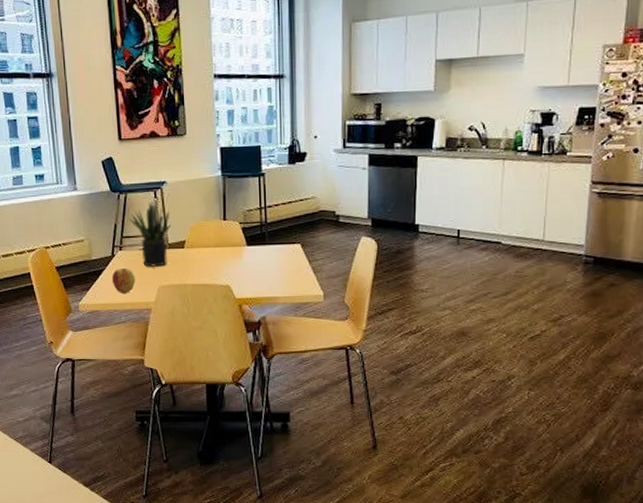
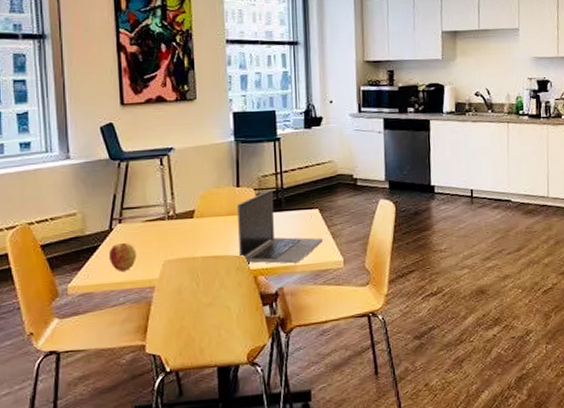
potted plant: present [128,202,172,267] -> none [129,169,180,240]
laptop: none [223,223,304,295] -> present [236,189,323,264]

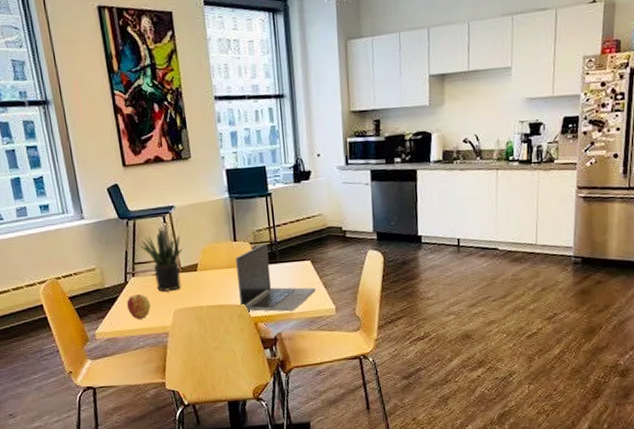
potted plant: none [129,169,180,240] -> present [138,226,183,292]

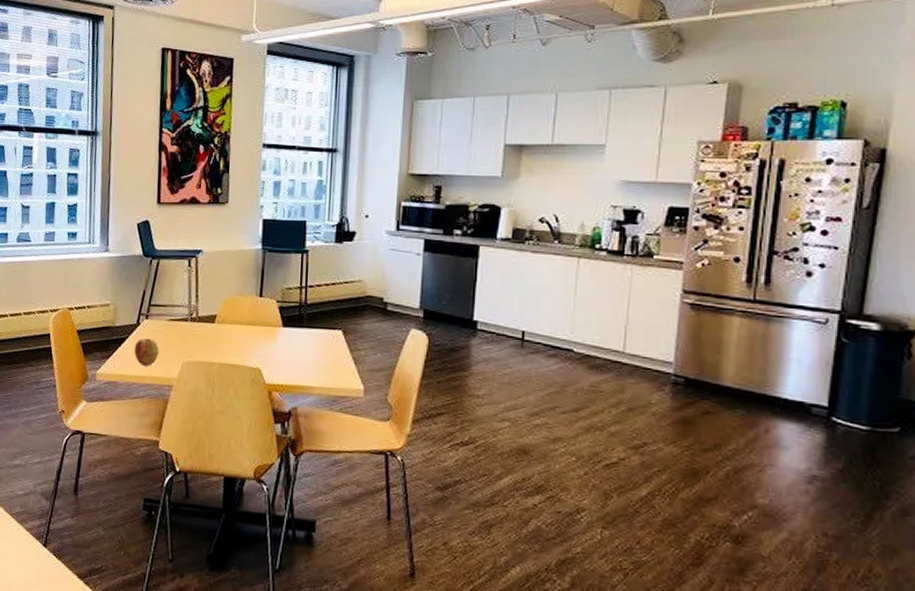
potted plant: present [138,226,183,292] -> none [158,270,204,340]
laptop: present [235,243,315,312] -> none [256,303,343,385]

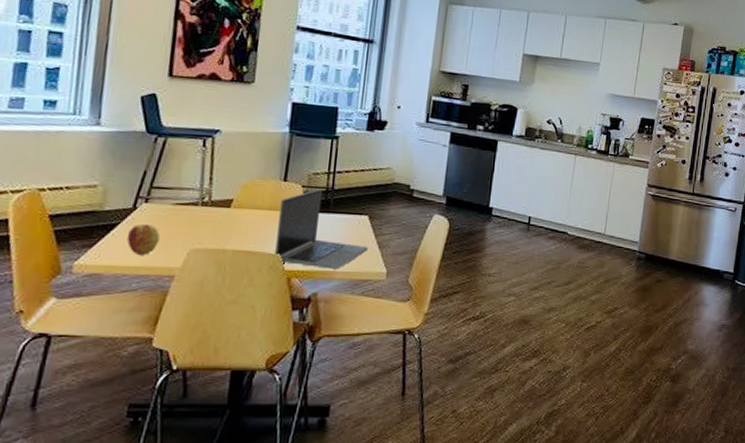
laptop: none [256,303,343,385] -> present [275,188,368,270]

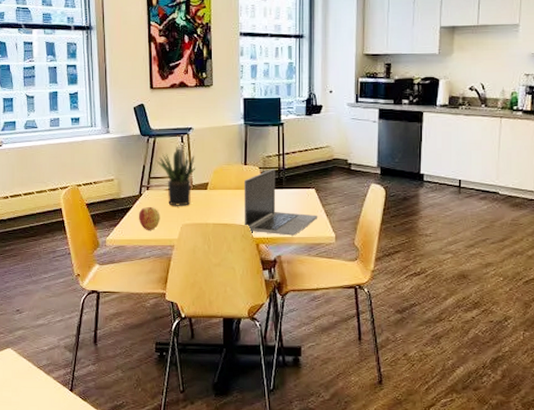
potted plant: none [163,150,220,226] -> present [156,146,196,206]

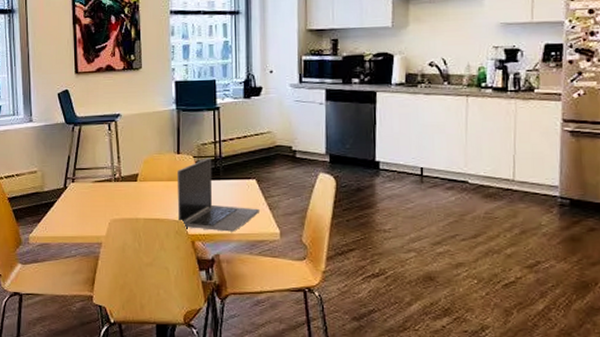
apple: present [138,207,160,230] -> none [63,201,87,226]
potted plant: present [156,146,196,206] -> none [81,134,125,200]

